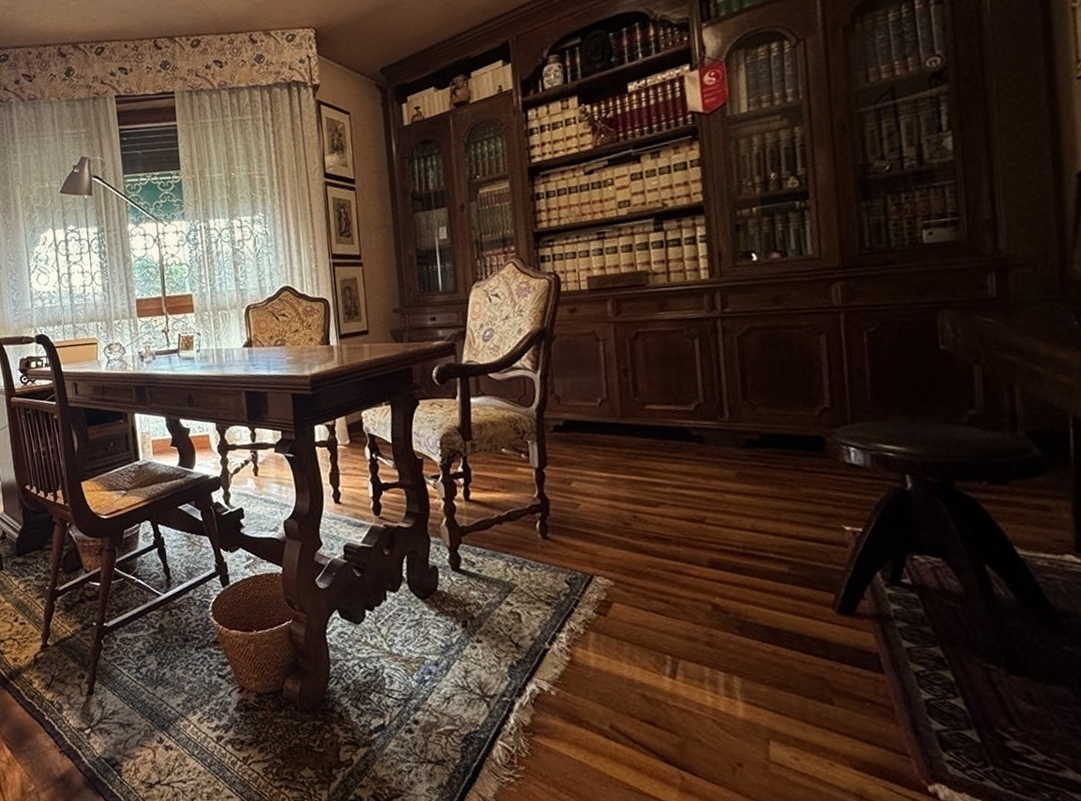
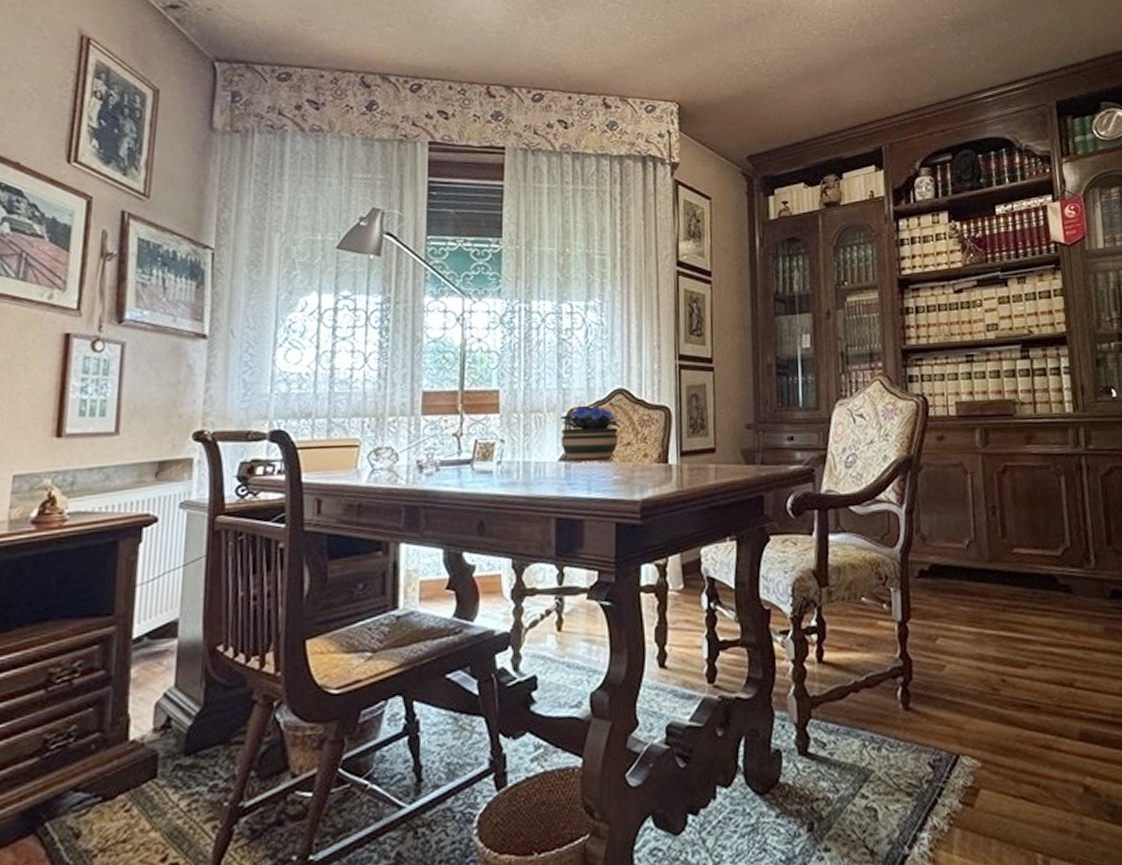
potted flower: none [240,300,291,349] -> present [559,404,623,463]

